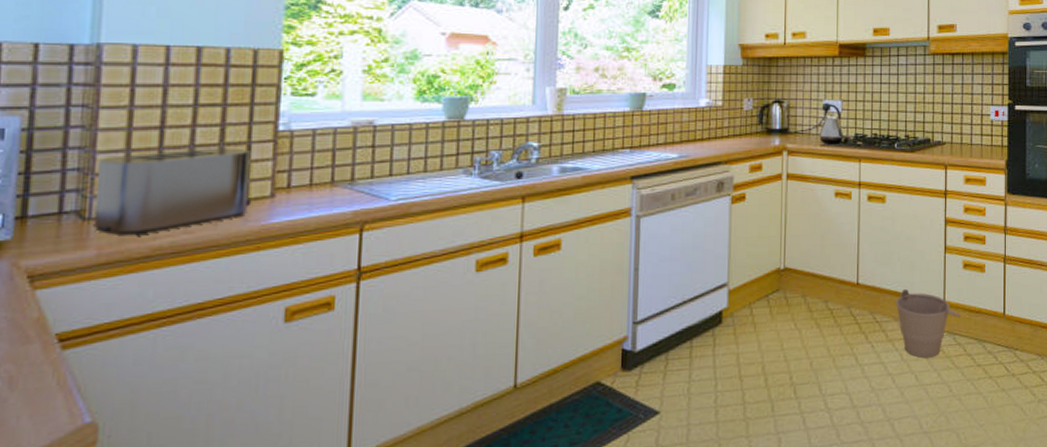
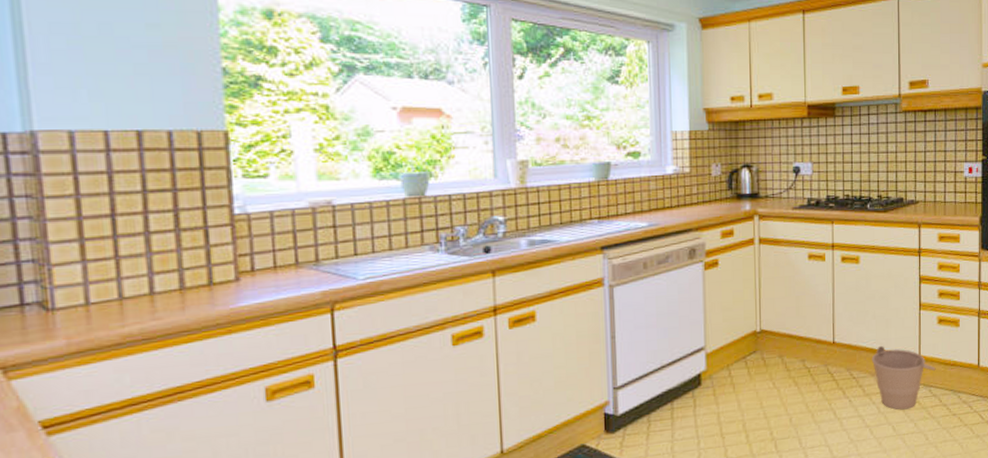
toaster: present [93,148,252,236] -> none [51,233,217,324]
kettle: present [818,104,844,144] -> none [790,166,815,207]

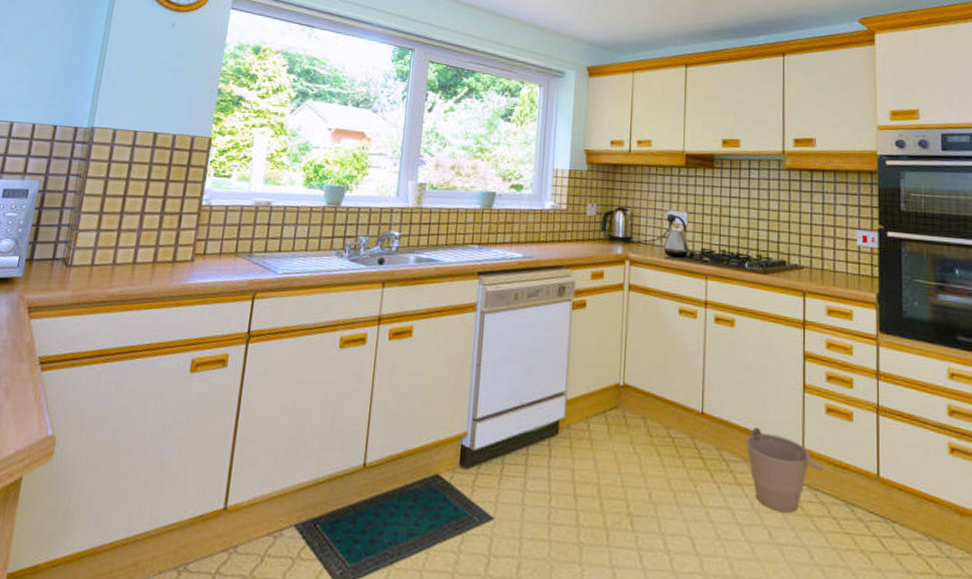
kettle: none [790,166,815,207] -> present [662,215,689,258]

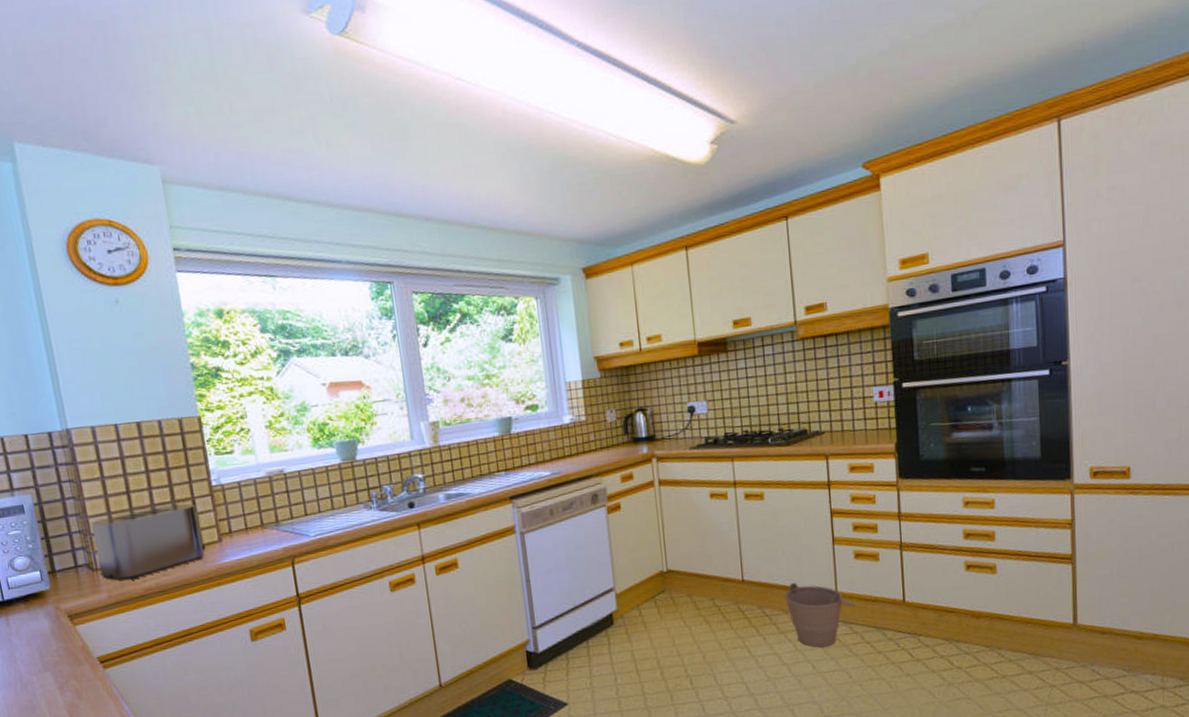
toaster: none [72,215,182,284] -> present [90,503,206,581]
kettle: present [662,215,689,258] -> none [686,405,713,447]

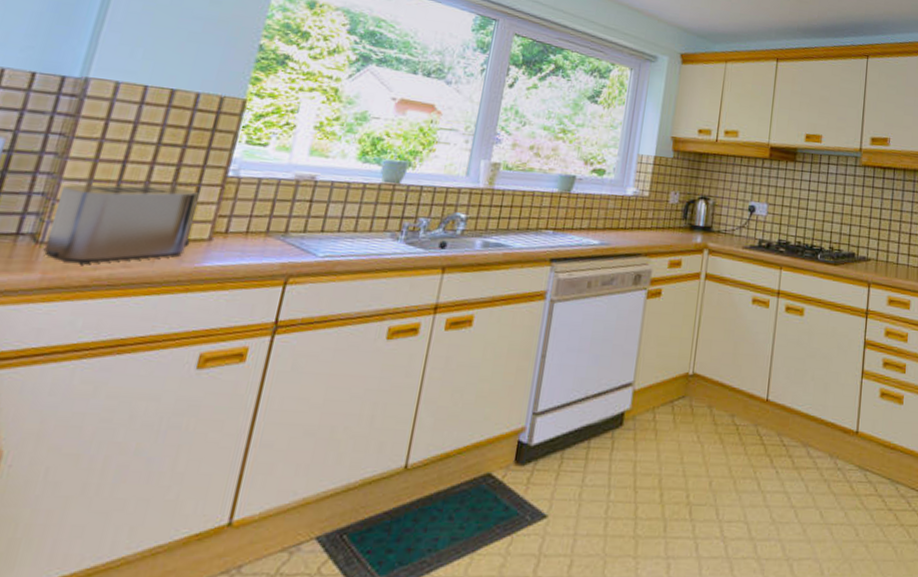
bucket: present [784,582,856,648] -> none [805,412,874,494]

